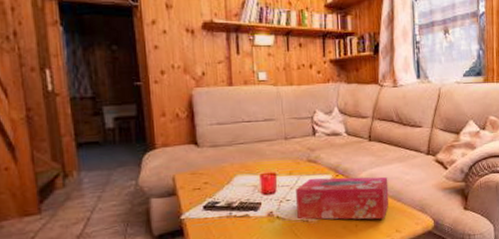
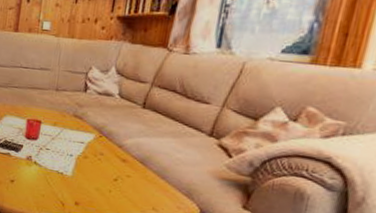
tissue box: present [295,176,389,220] -> none [53,133,156,193]

